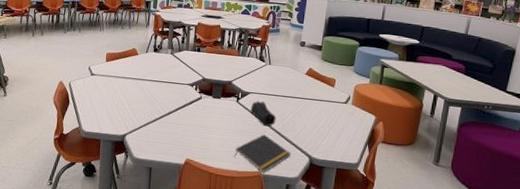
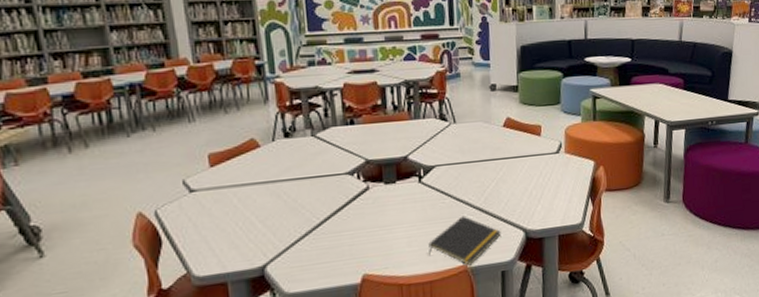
pencil case: present [250,101,277,127] -> none [439,173,475,206]

